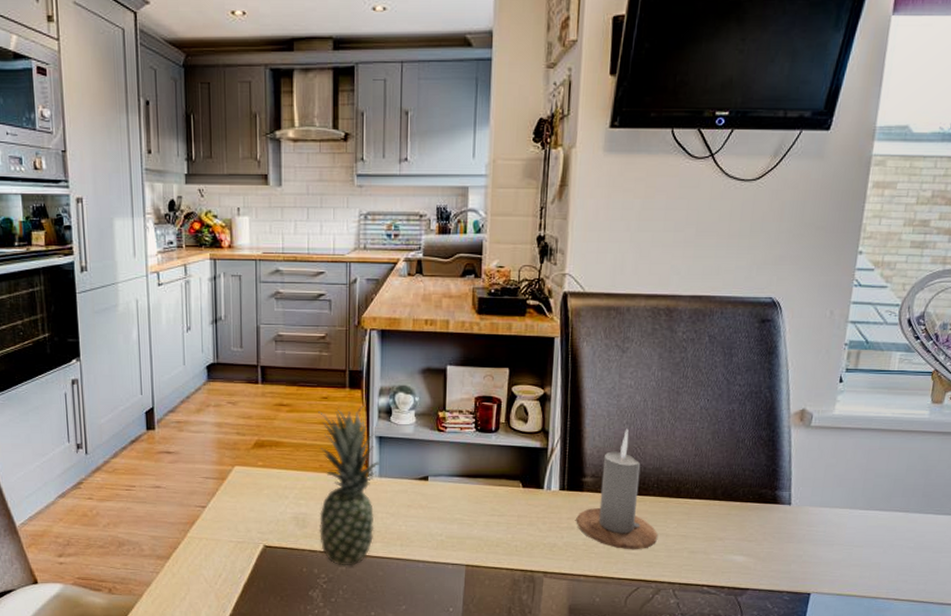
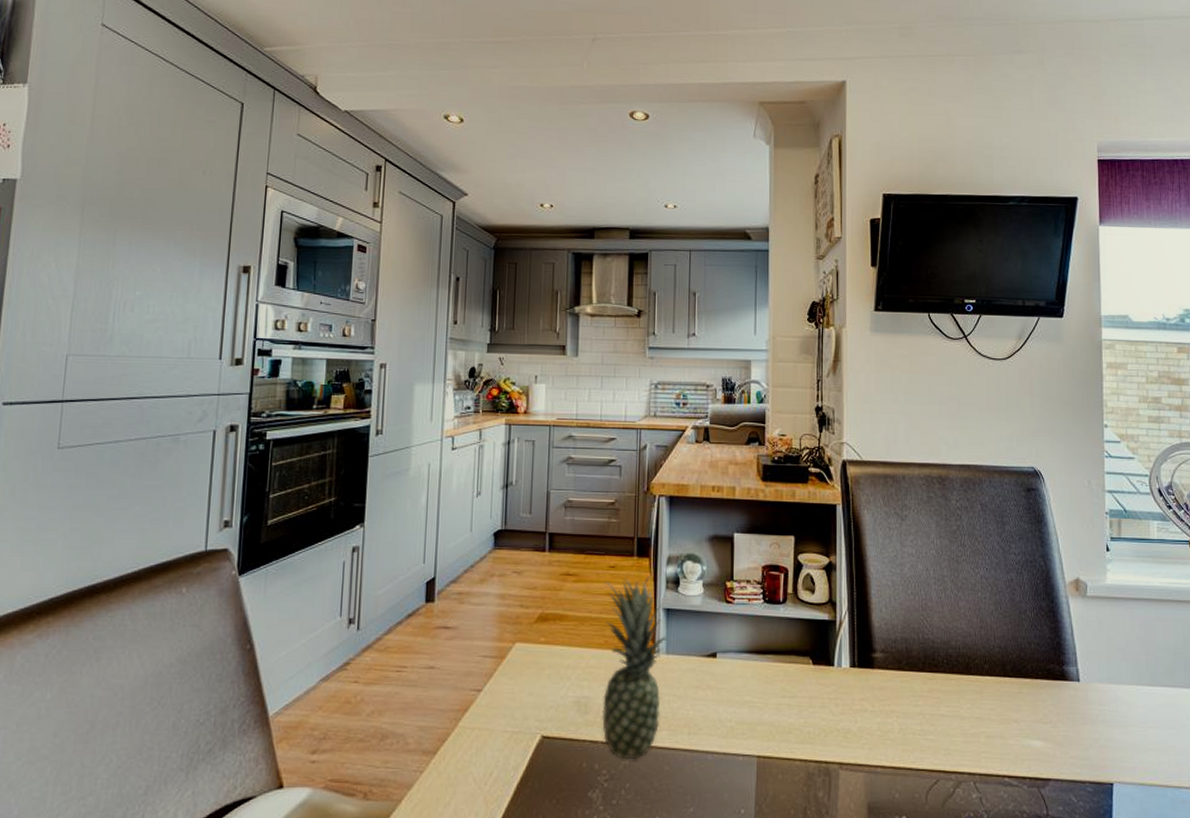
candle: present [576,428,658,550] -> none [869,599,953,735]

